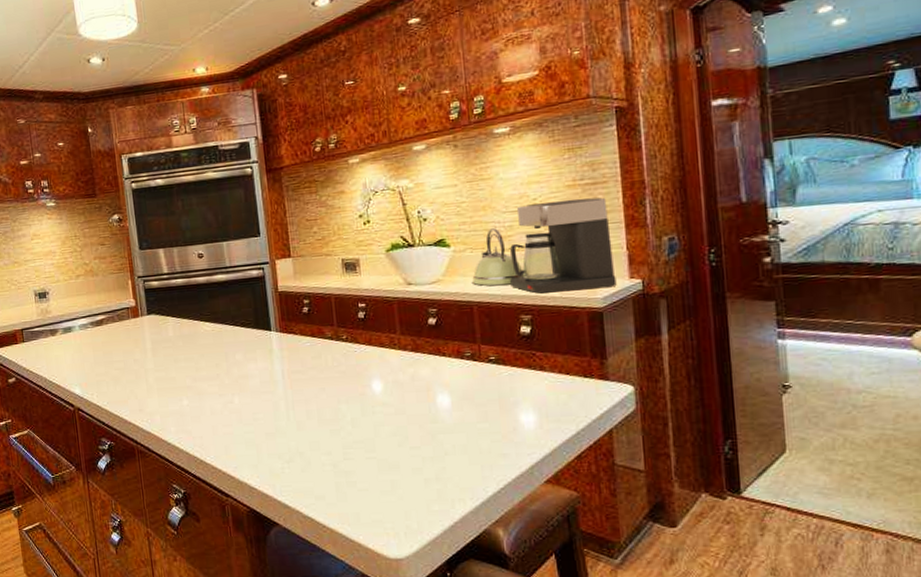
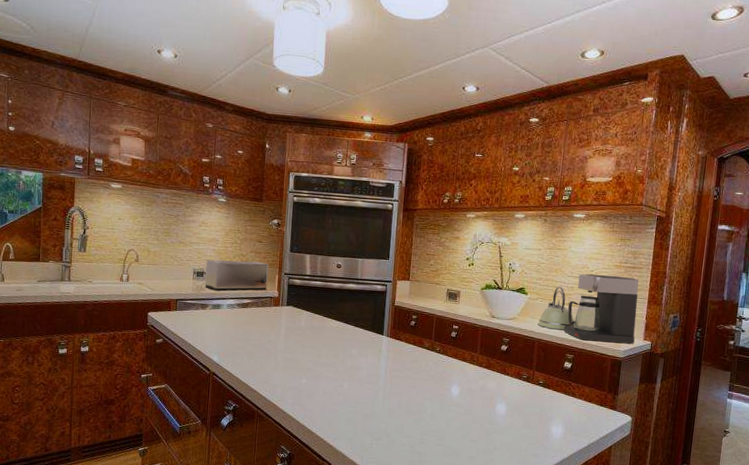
toaster: none [46,268,121,312] -> present [205,259,269,291]

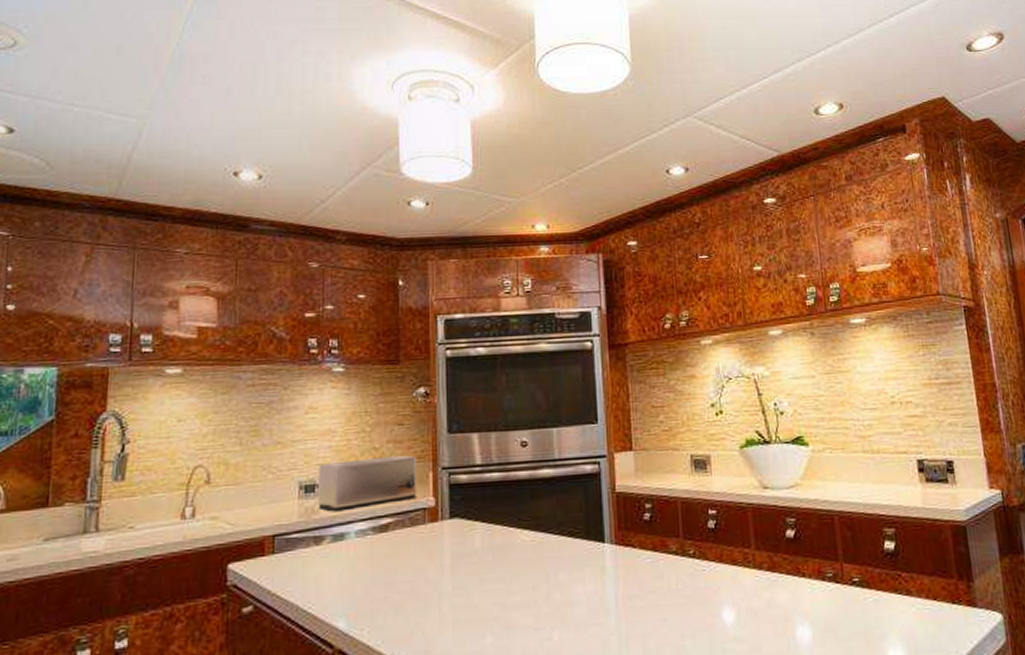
kettle: present [538,286,575,330] -> none [832,426,885,494]
coffee maker: present [564,274,639,344] -> none [870,398,978,503]

